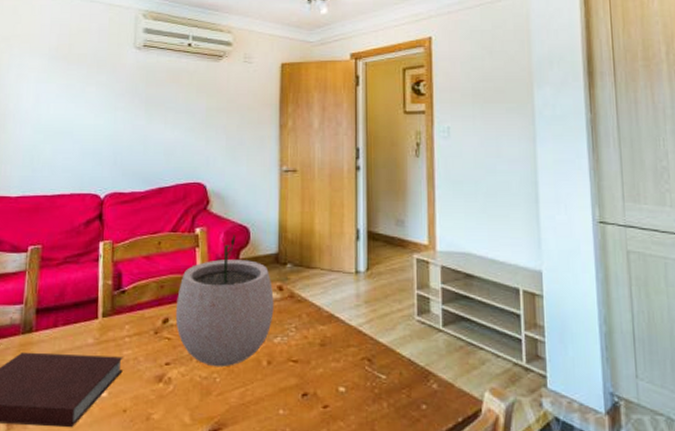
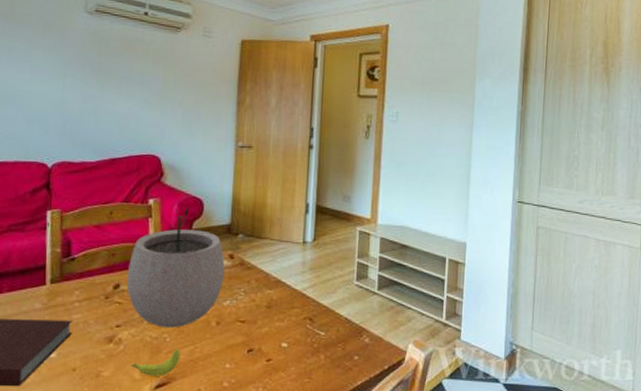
banana: none [180,391,231,421] -> present [131,349,181,376]

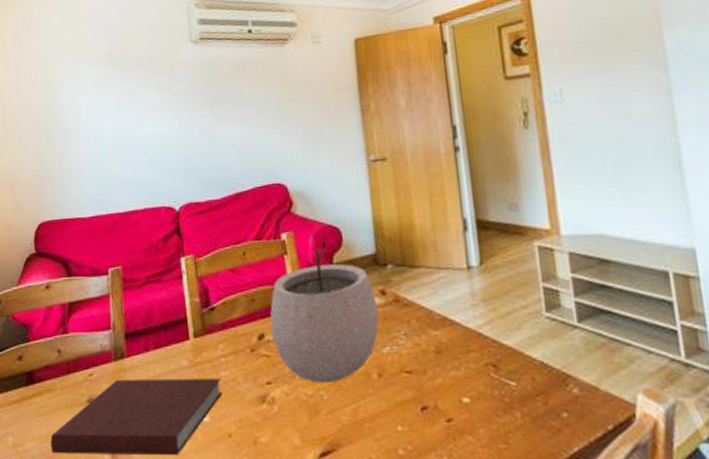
banana: present [131,349,181,376] -> none [289,409,343,442]

